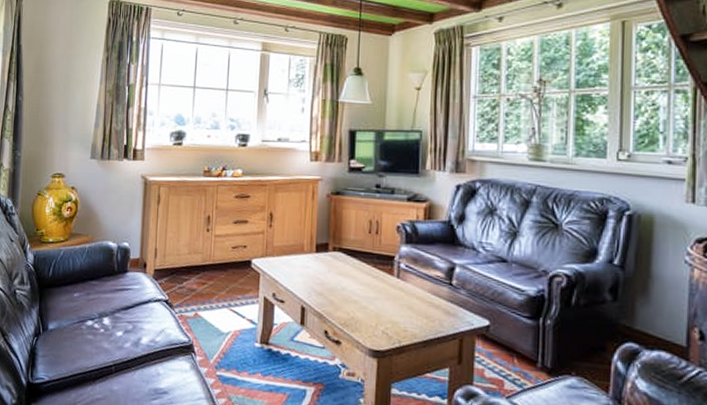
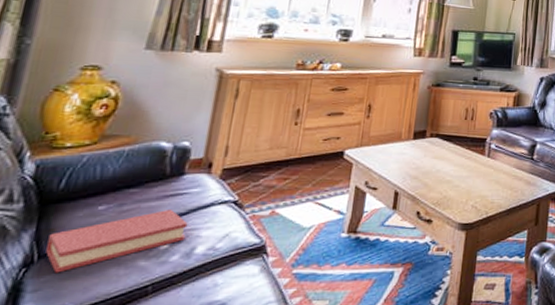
hardback book: none [47,301,134,345] -> present [46,208,188,273]

